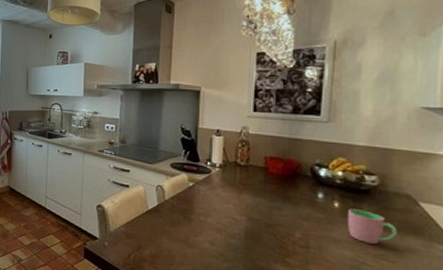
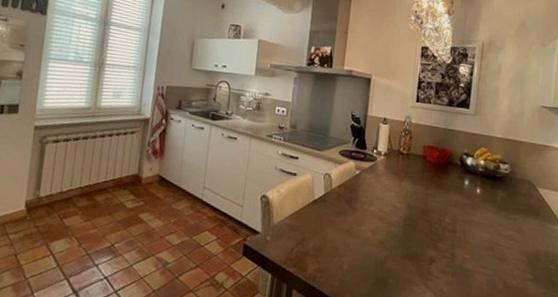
cup: present [347,208,397,244] -> none [486,194,522,226]

